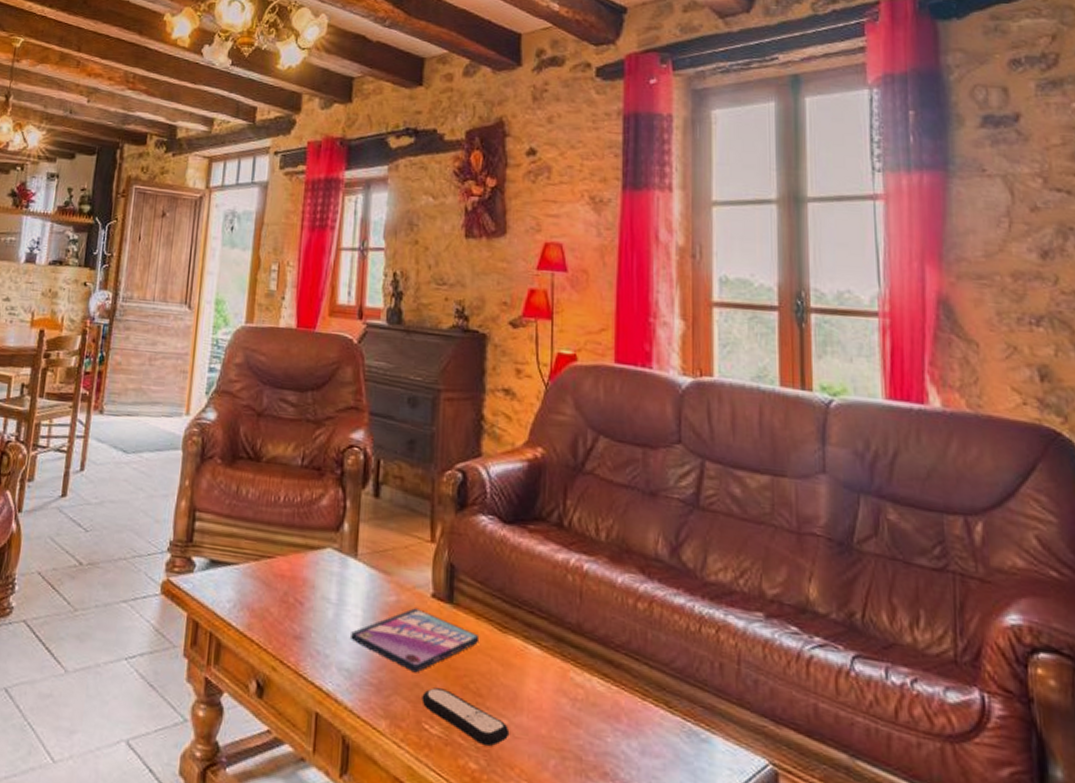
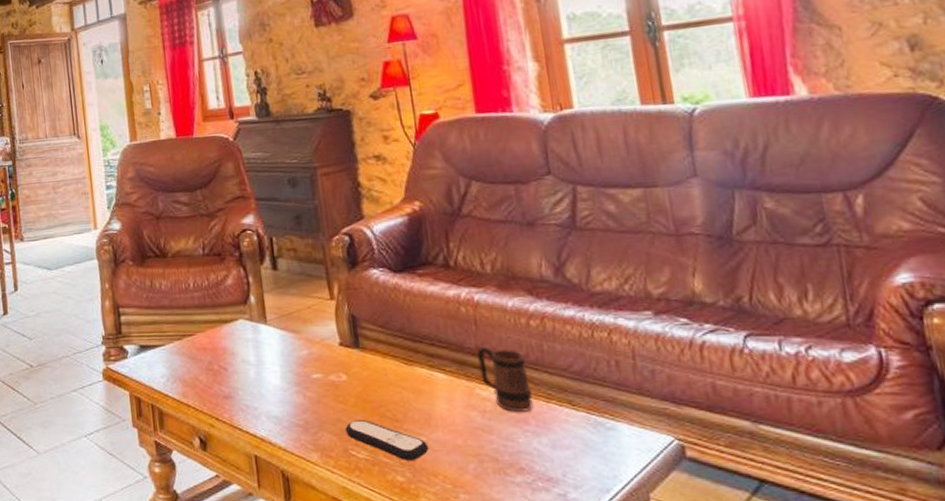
video game case: present [351,608,480,673] -> none [273,357,389,411]
mug: none [577,623,628,707] -> present [477,346,533,412]

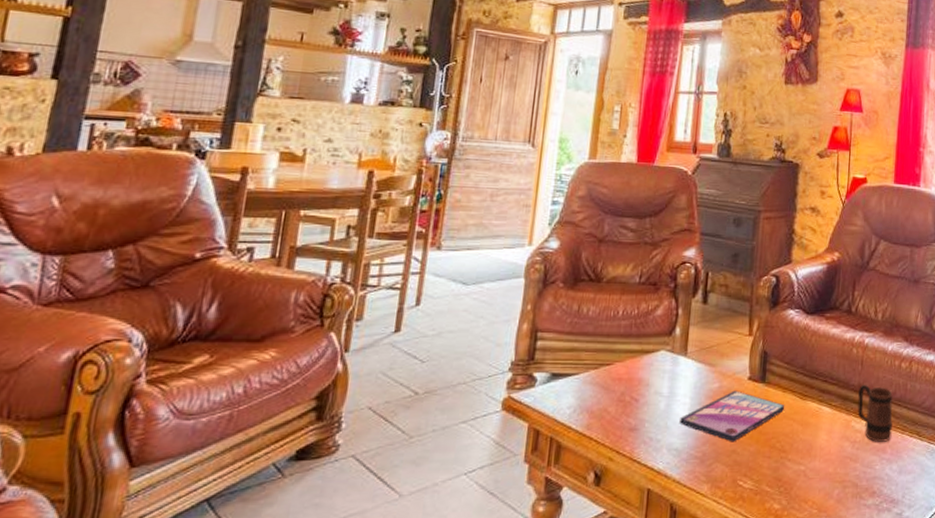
video game case: none [273,357,389,411] -> present [680,390,785,442]
remote control: present [345,420,429,462] -> none [737,451,806,490]

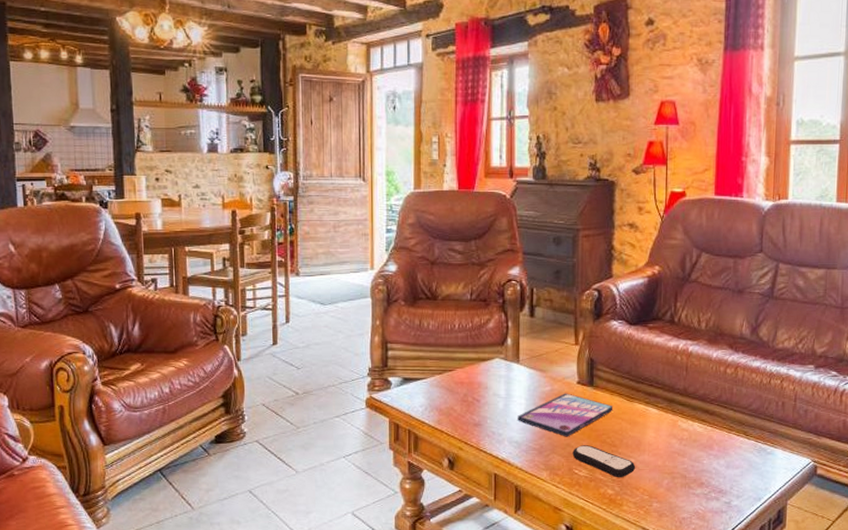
remote control: none [737,451,806,490] -> present [572,445,636,478]
mug: present [857,384,893,442] -> none [684,388,719,440]

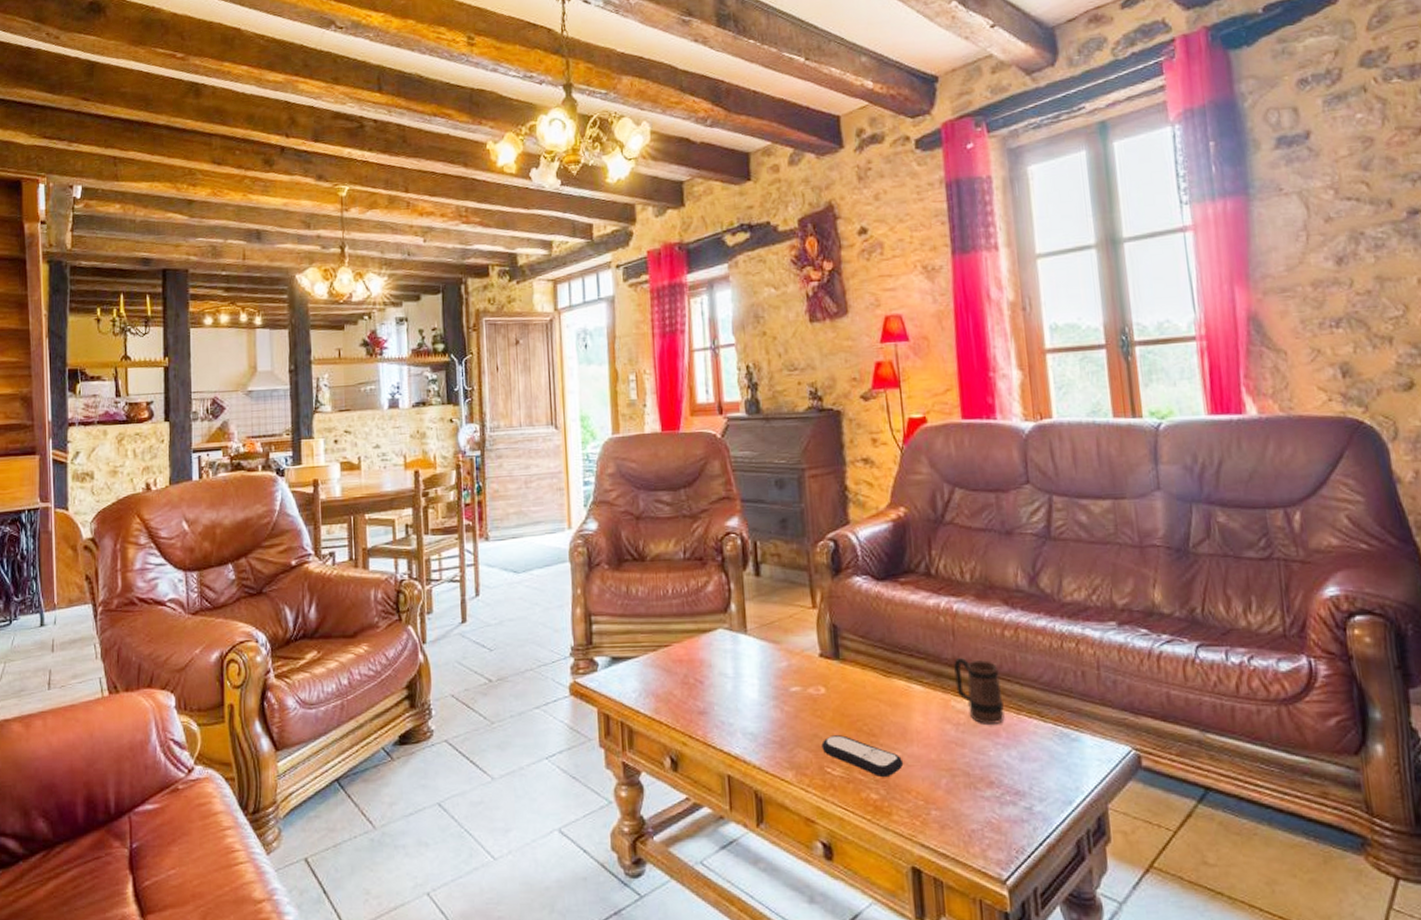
video game case: present [518,393,613,437] -> none [750,669,867,726]
mug: none [684,388,719,440] -> present [954,657,1005,724]

